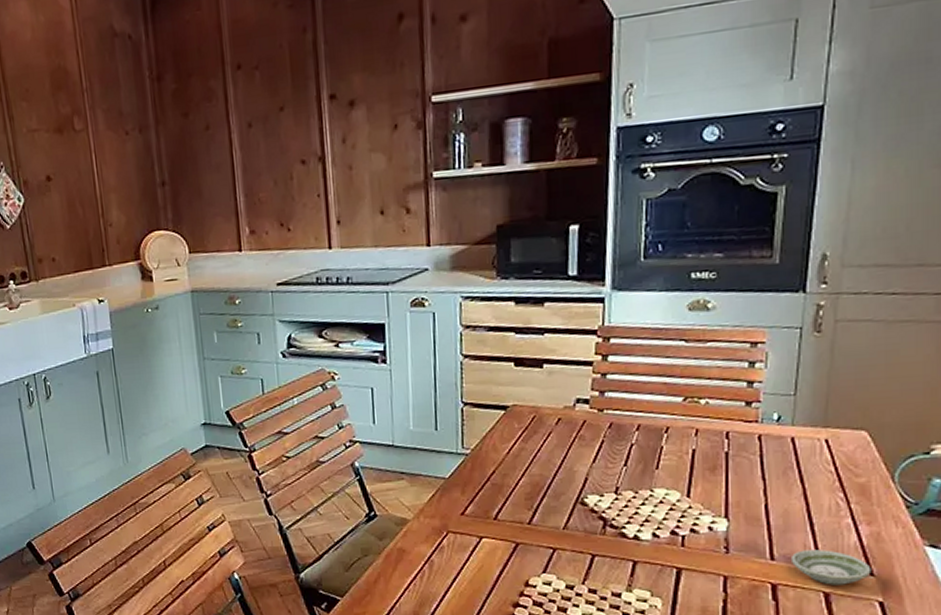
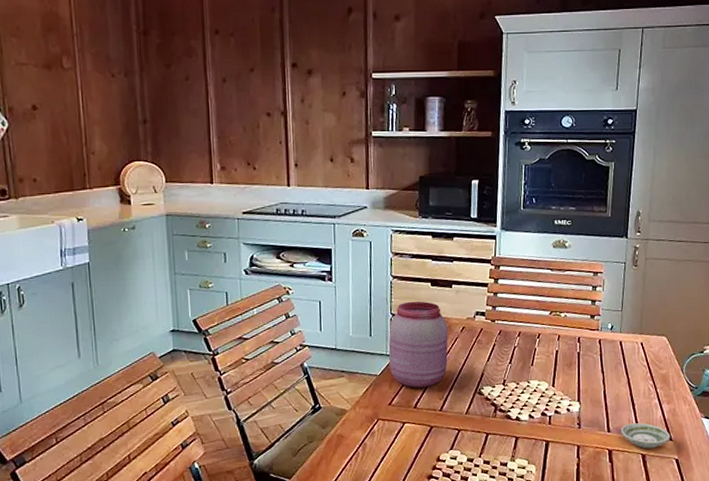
jar: none [459,386,539,495] -> present [388,301,448,388]

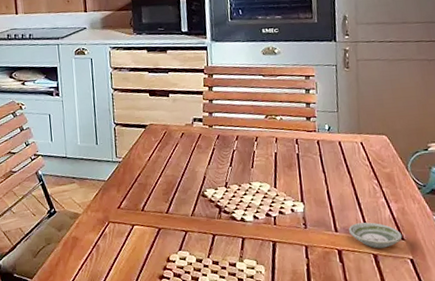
jar: present [388,301,448,388] -> none [113,110,170,192]

